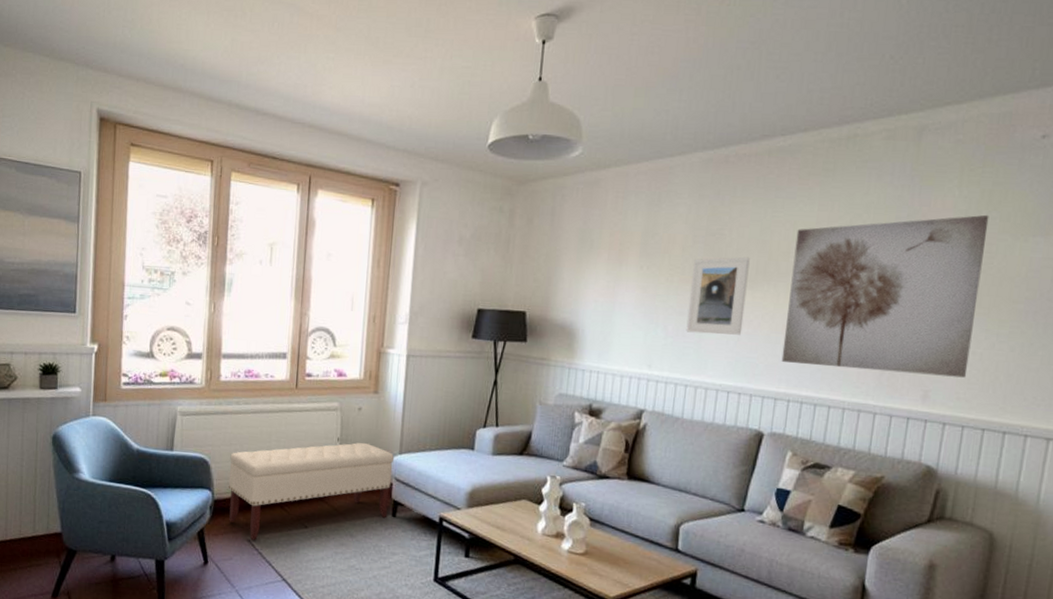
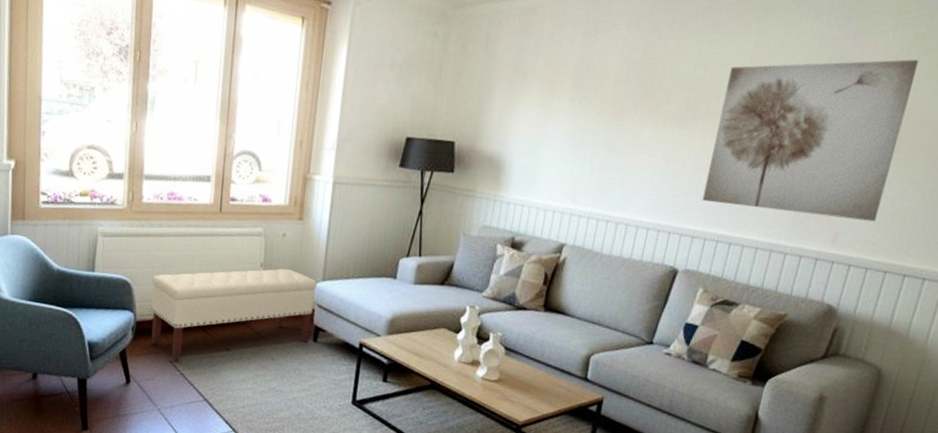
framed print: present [686,256,750,335] -> none [612,93,681,173]

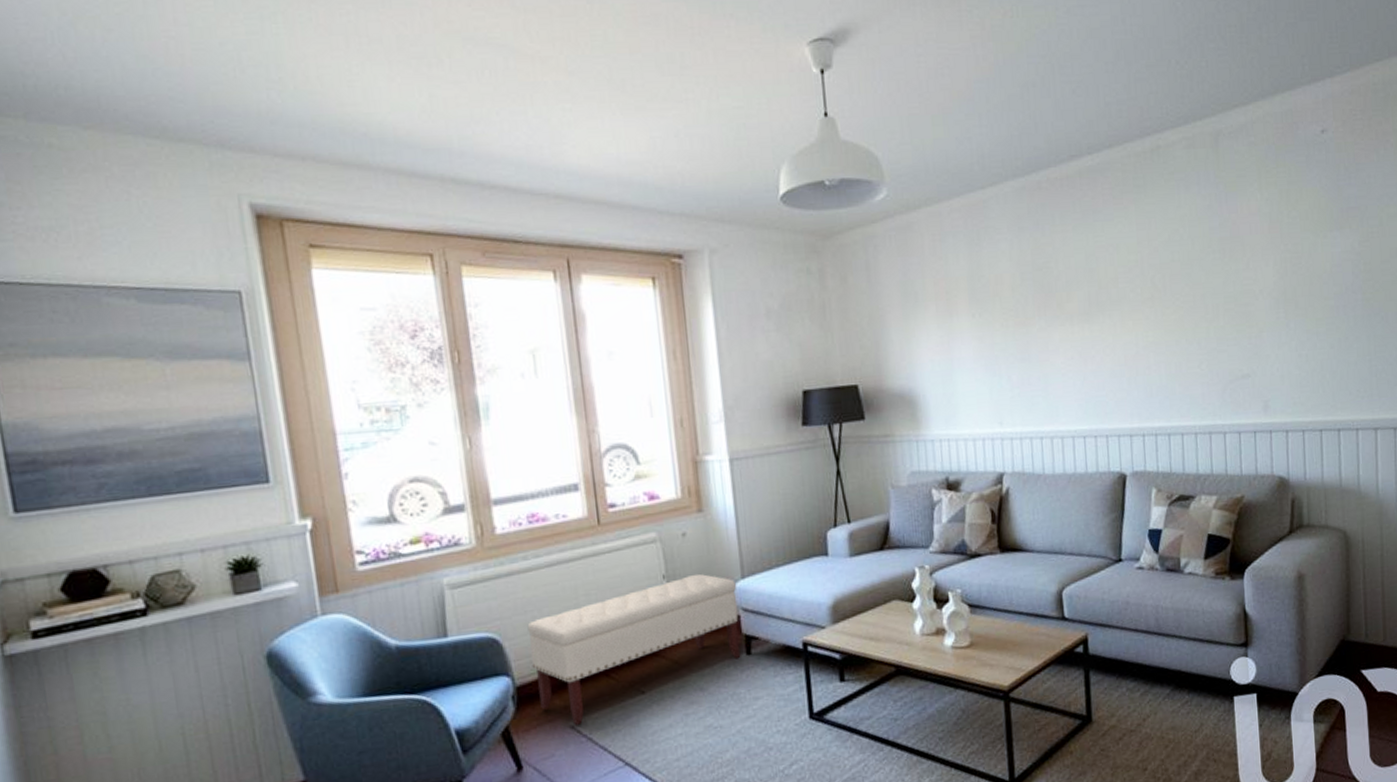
wall art: present [702,59,919,222] -> none [1121,215,1298,395]

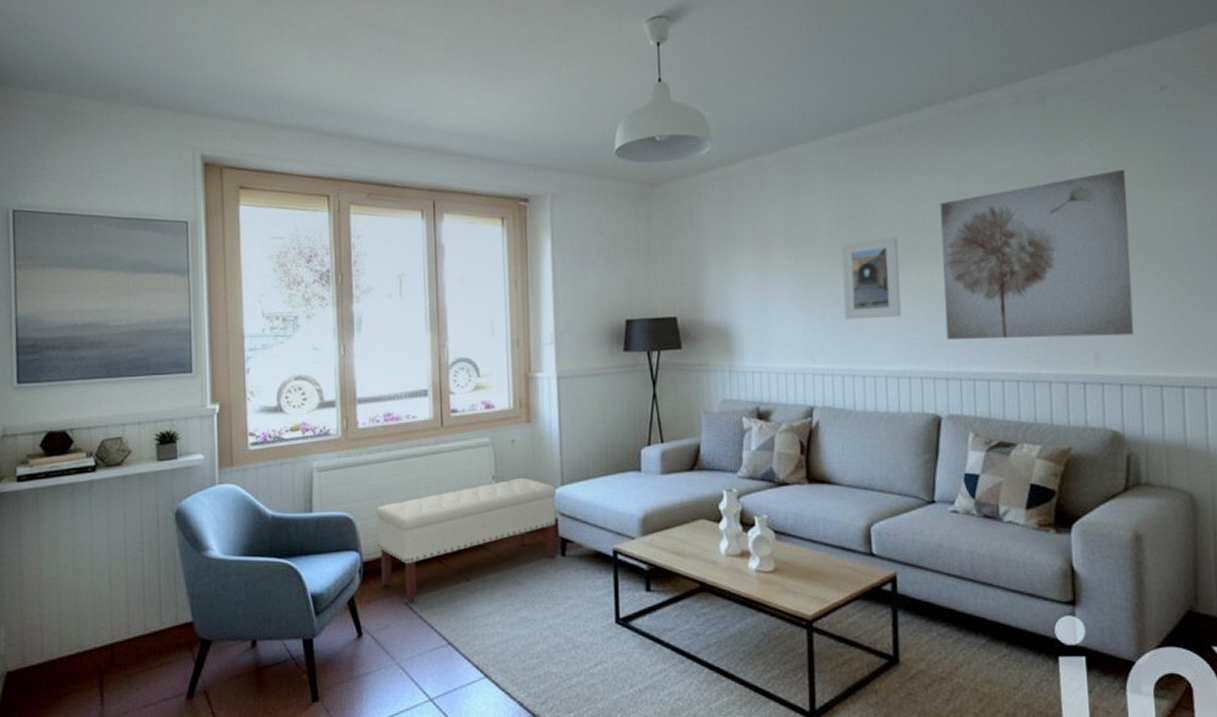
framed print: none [1025,288,1087,380] -> present [841,236,902,320]
wall art: none [1121,215,1298,395] -> present [940,169,1134,340]

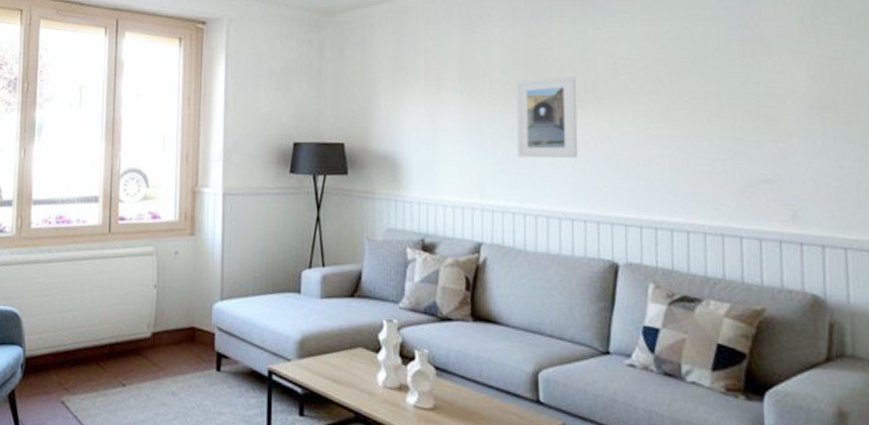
bench: present [376,477,557,602] -> none [40,288,215,402]
wall art: present [940,169,1134,340] -> none [622,20,838,194]

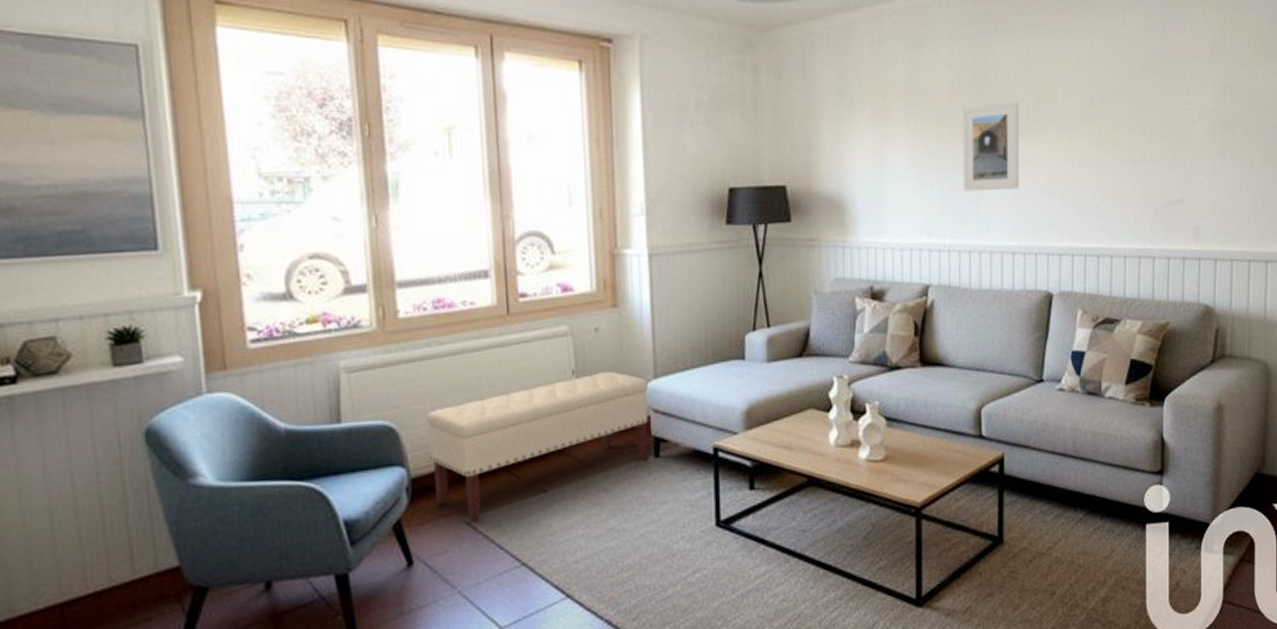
bench: none [40,288,215,402] -> present [426,371,649,521]

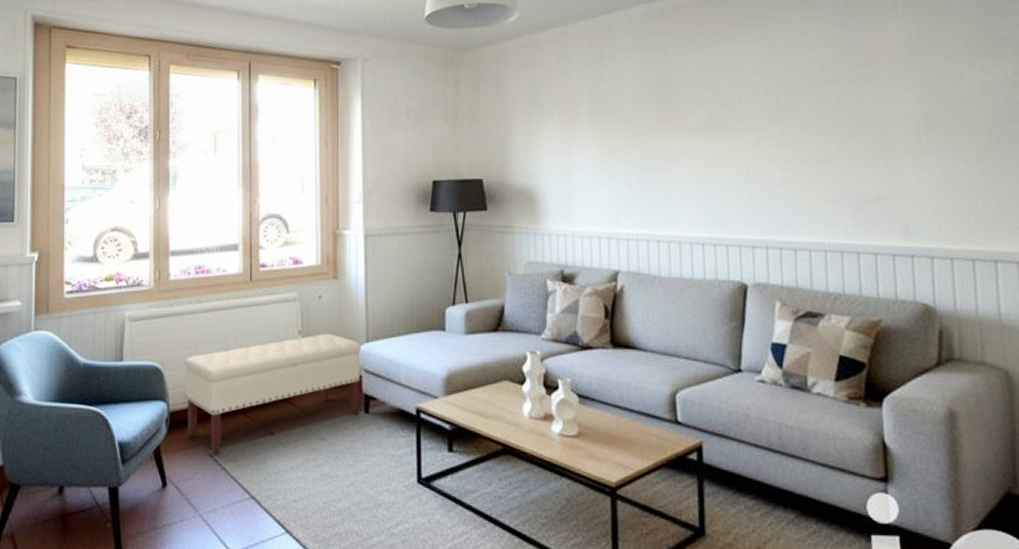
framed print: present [962,101,1020,192] -> none [646,104,707,186]

